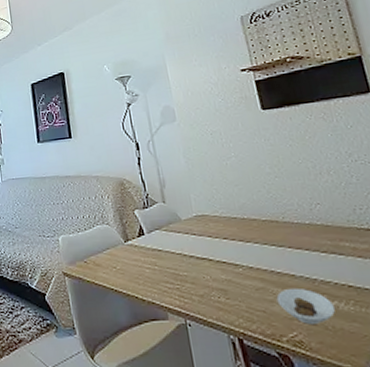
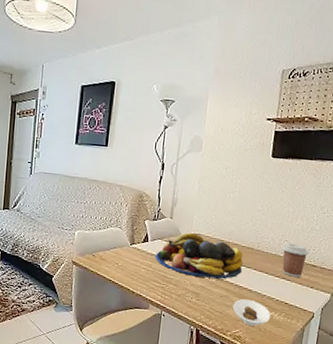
fruit bowl: none [157,215,274,269] -> present [155,232,244,279]
coffee cup: none [316,205,357,249] -> present [282,243,309,278]

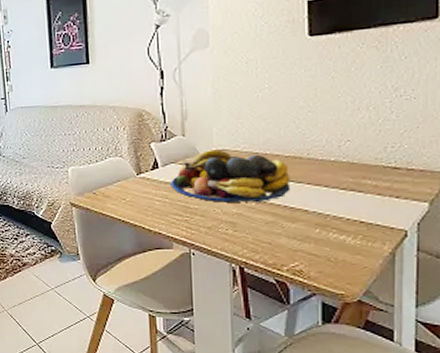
saucer: present [232,299,270,327] -> none [284,222,341,257]
coffee cup: present [282,243,309,278] -> none [344,142,385,186]

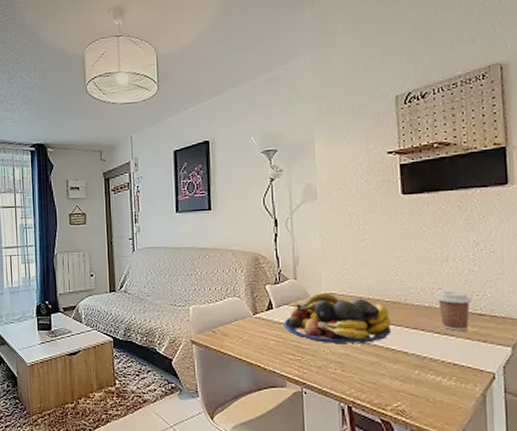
coffee cup: none [344,142,385,186] -> present [436,291,471,331]

